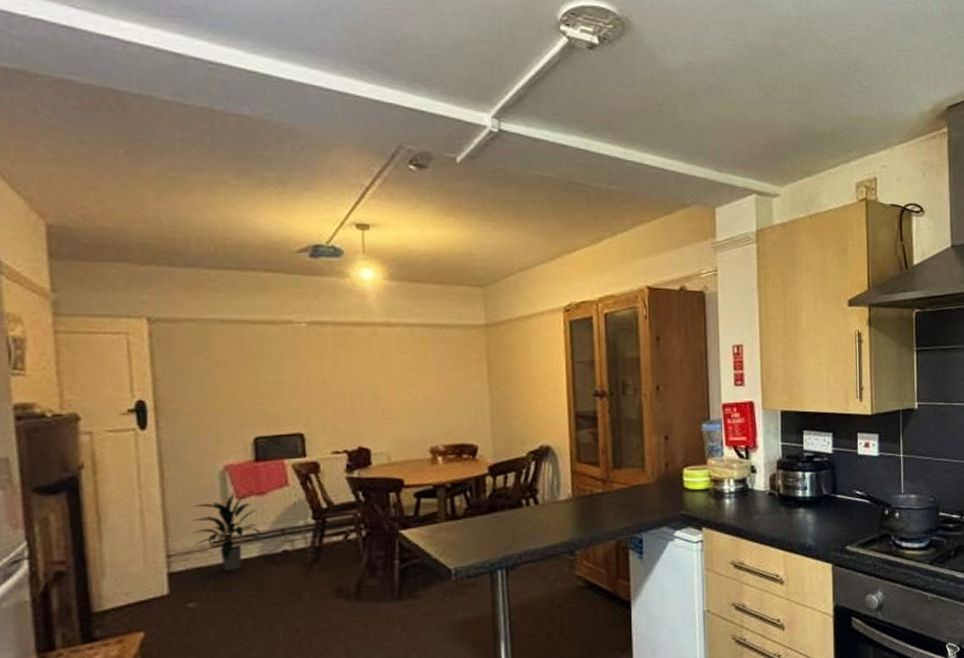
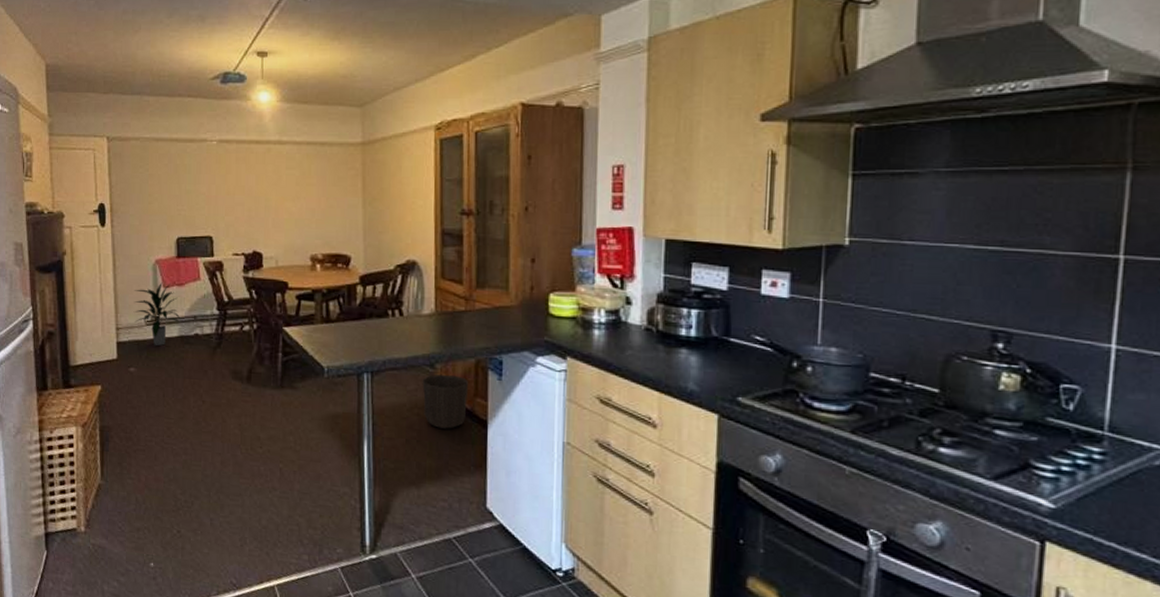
waste basket: none [562,559,611,617] -> present [422,374,469,429]

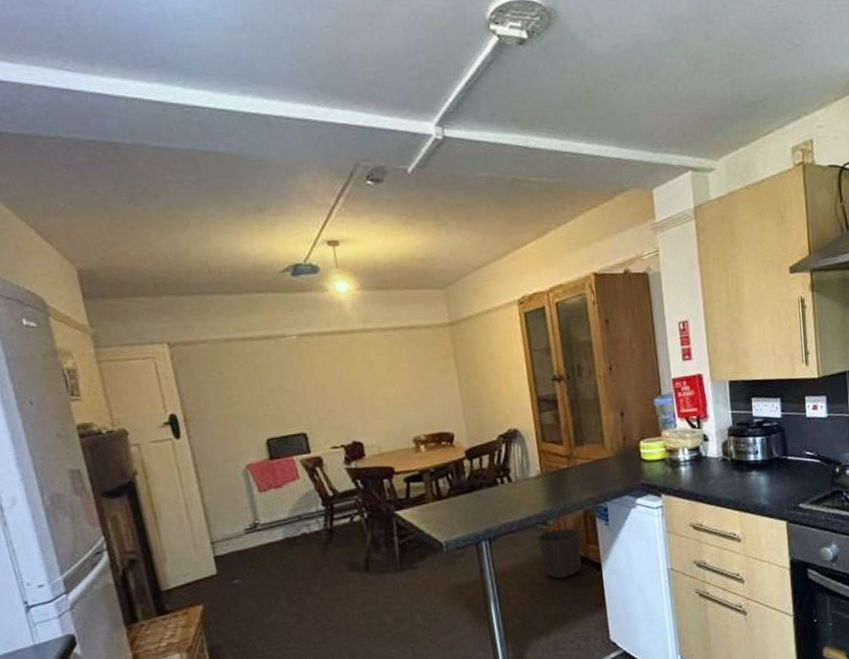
indoor plant: present [134,282,181,346] -> none [226,486,284,554]

